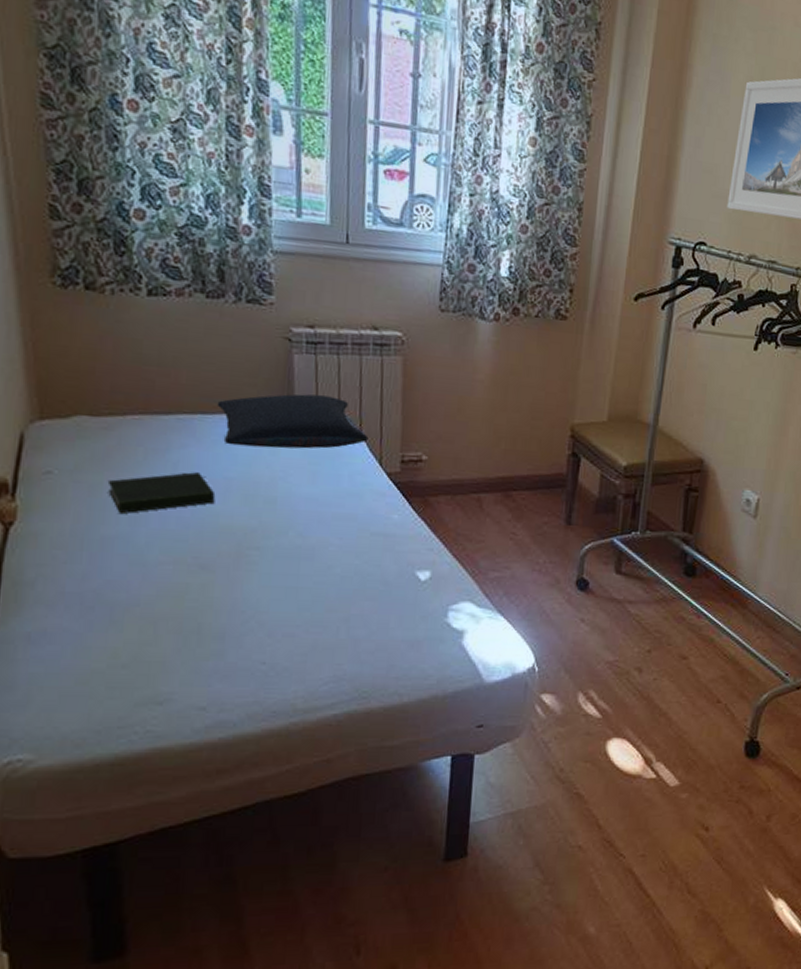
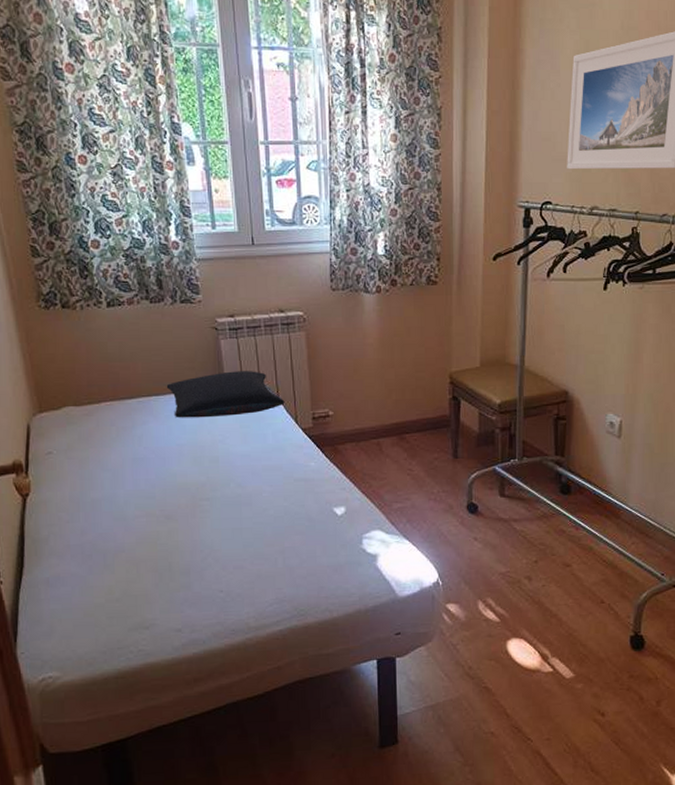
book: present [107,472,216,515] -> none [92,443,172,481]

